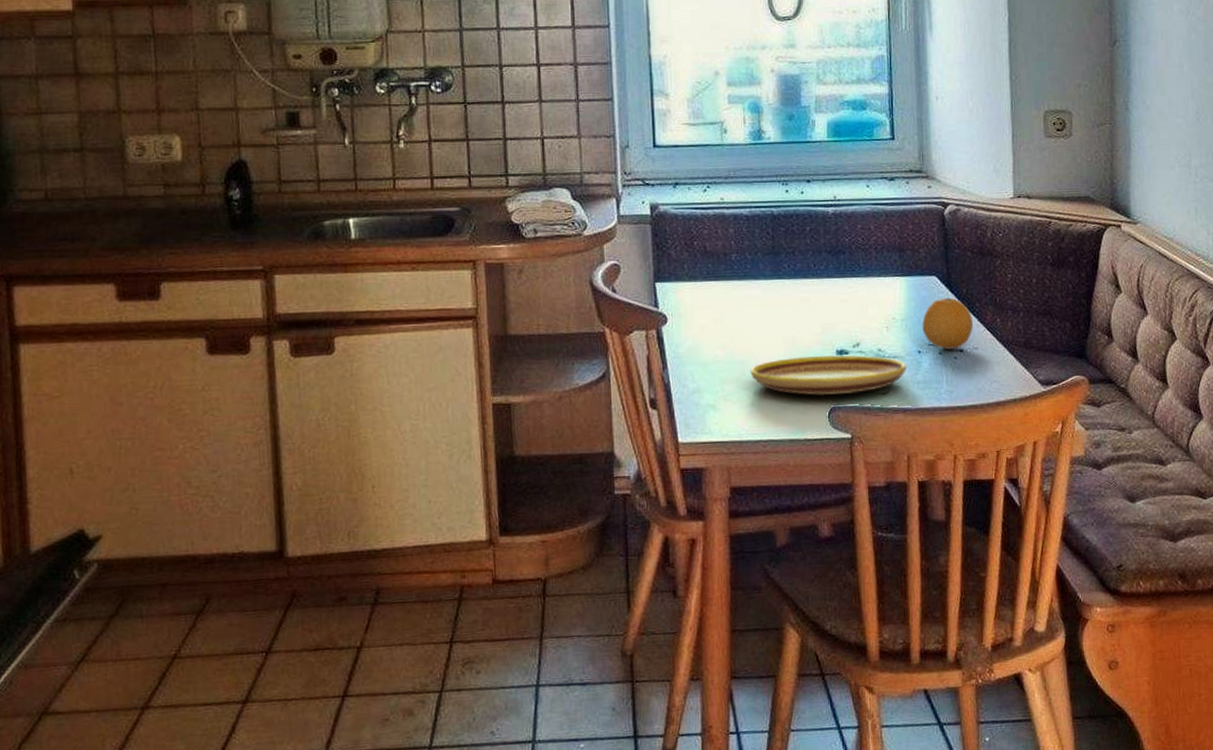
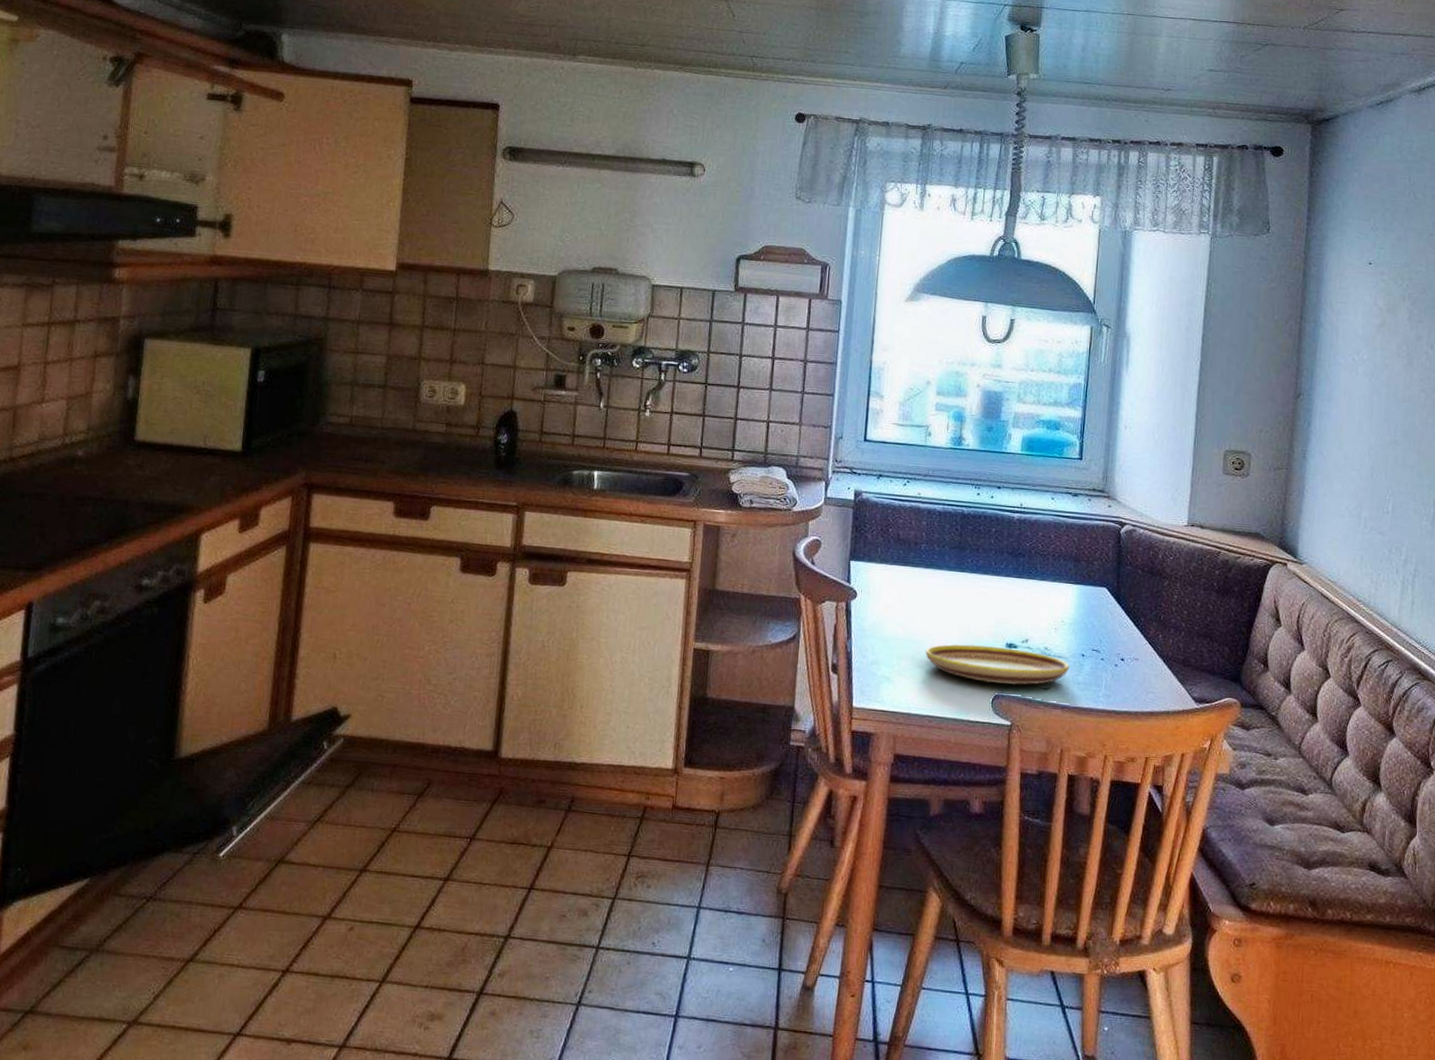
fruit: present [921,297,973,350] -> none [1087,609,1136,657]

